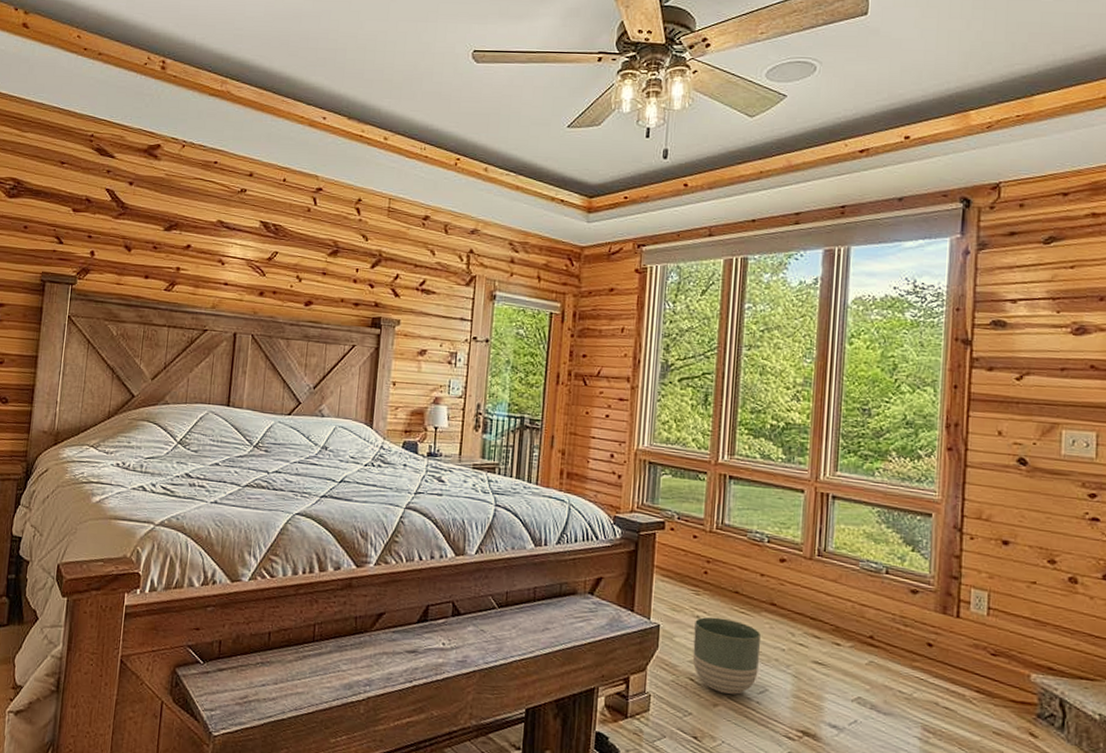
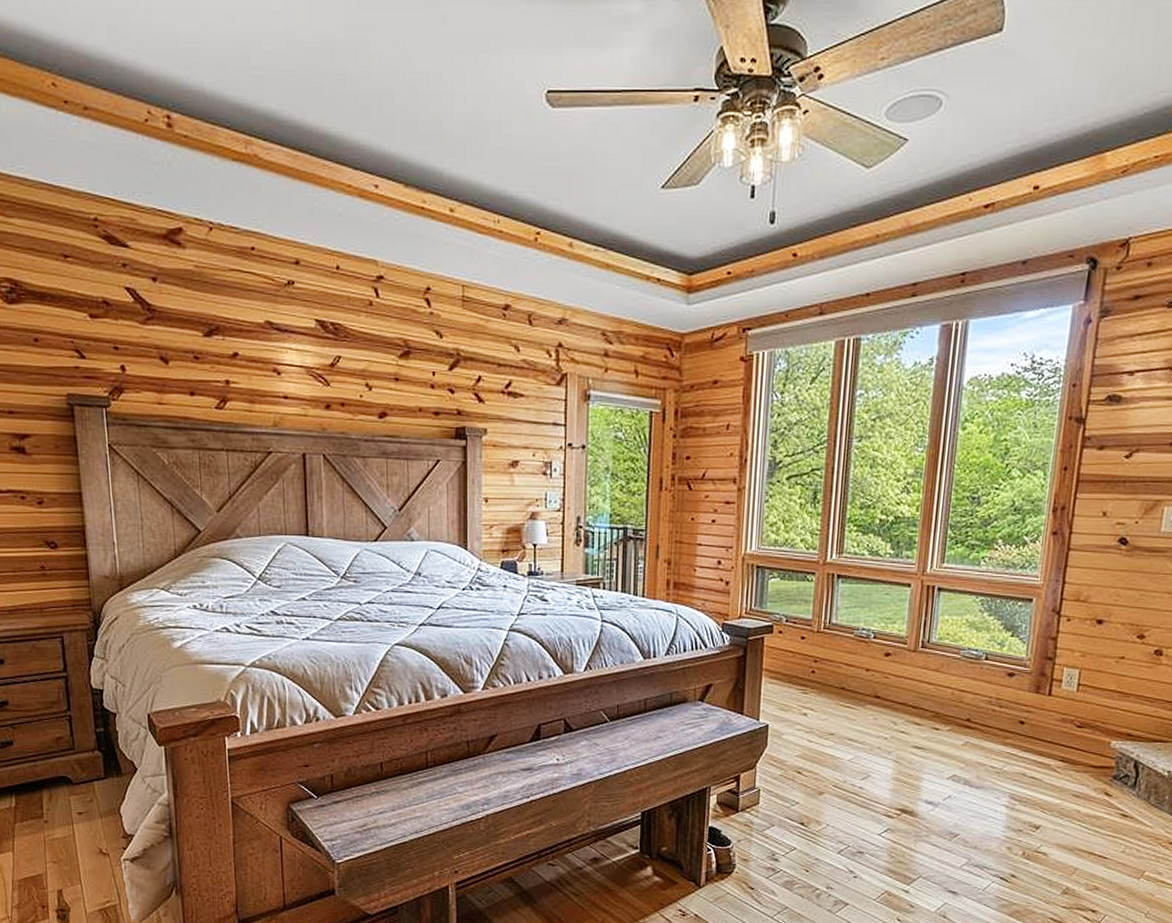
planter: present [692,617,761,695] -> none [800,713,865,783]

